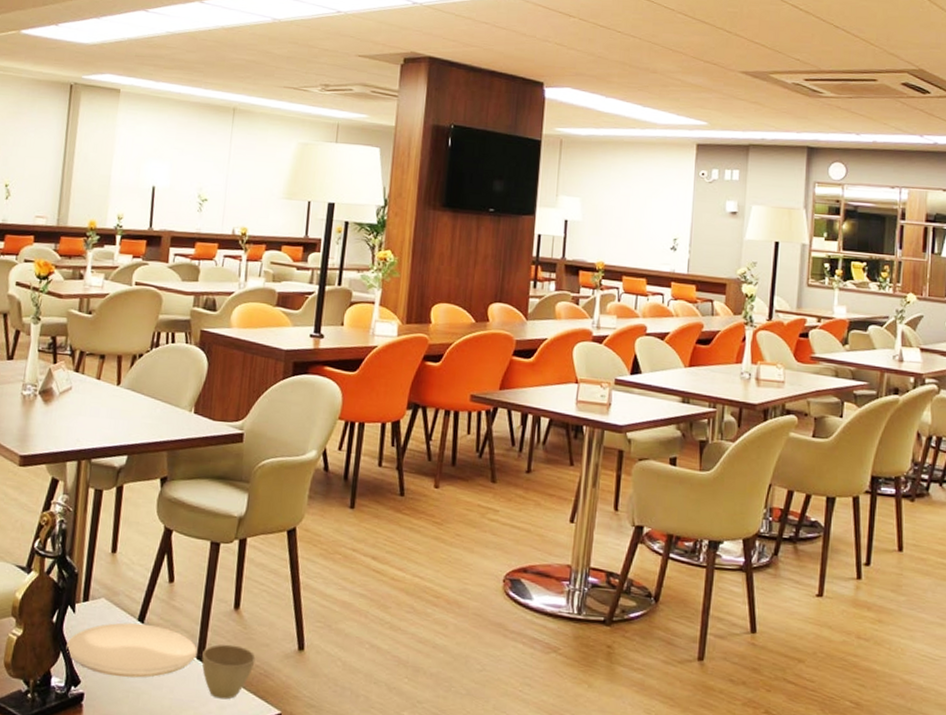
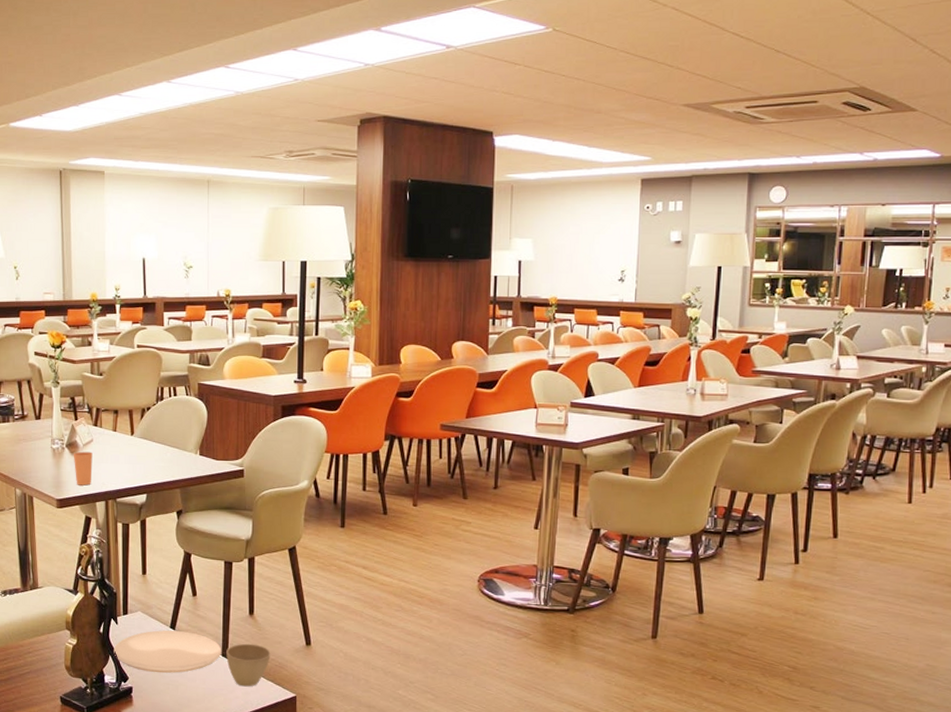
cup: none [45,400,70,442] -> present [73,451,93,486]

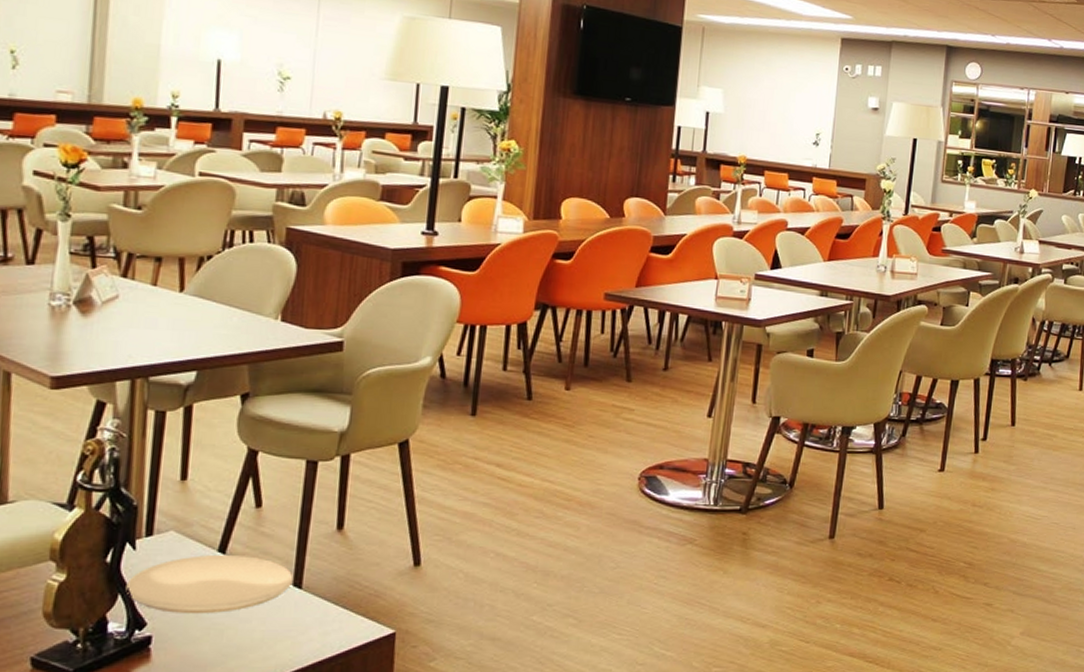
cup: present [73,451,93,486] -> none [84,311,116,359]
cup: present [226,643,271,687] -> none [299,567,364,625]

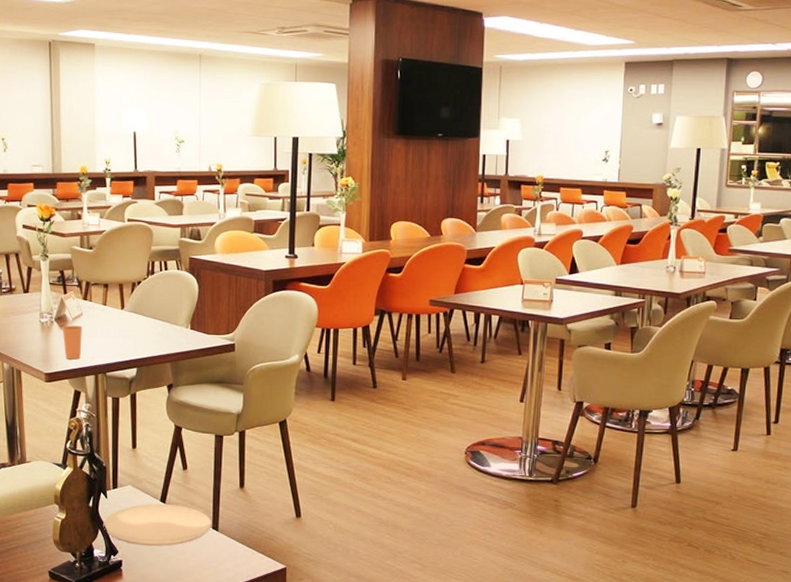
cup: none [84,311,116,359] -> present [62,325,82,360]

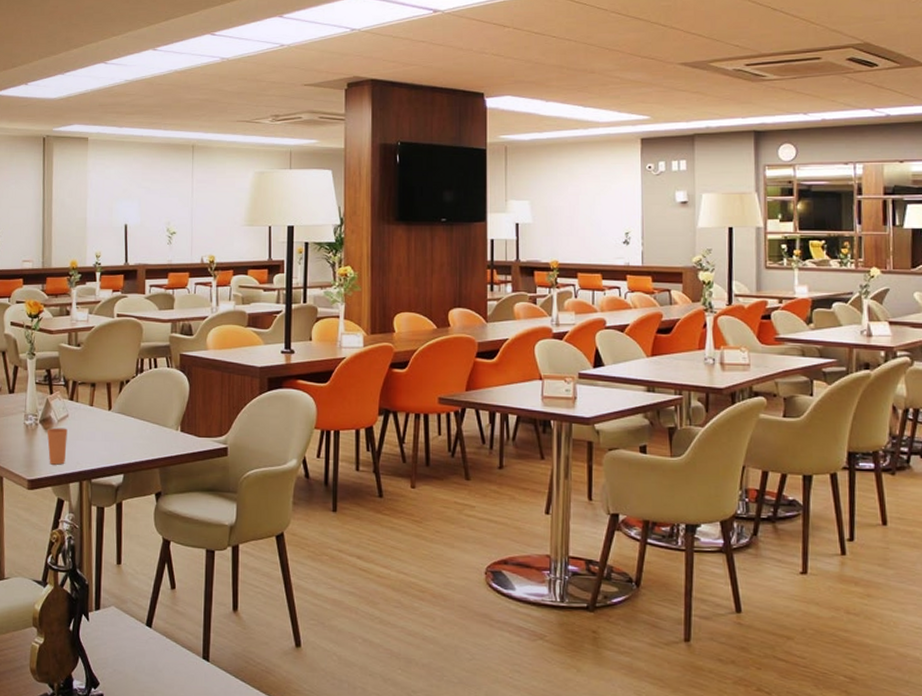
plate: present [103,503,212,547] -> none [84,627,202,679]

